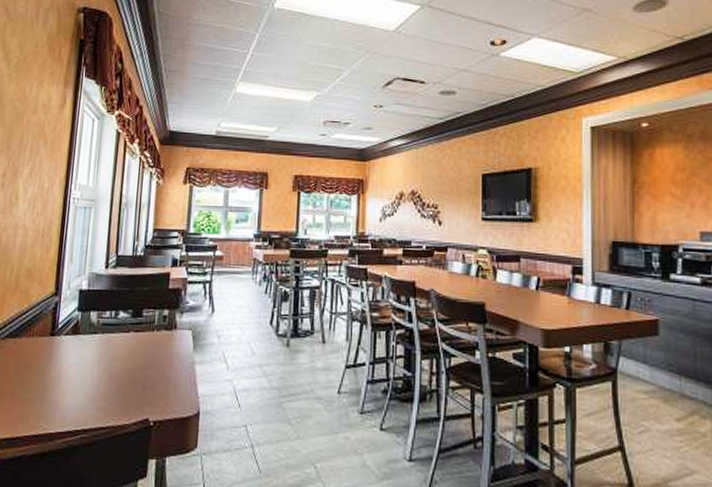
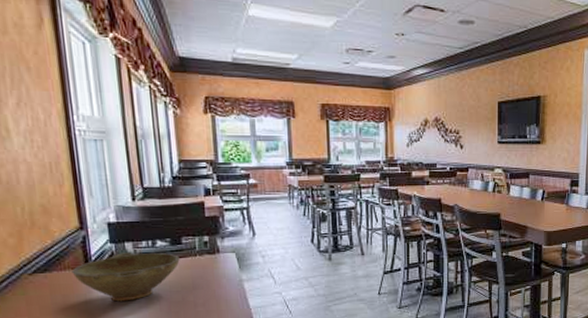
bowl: none [38,322,138,376] -> present [71,252,180,302]

